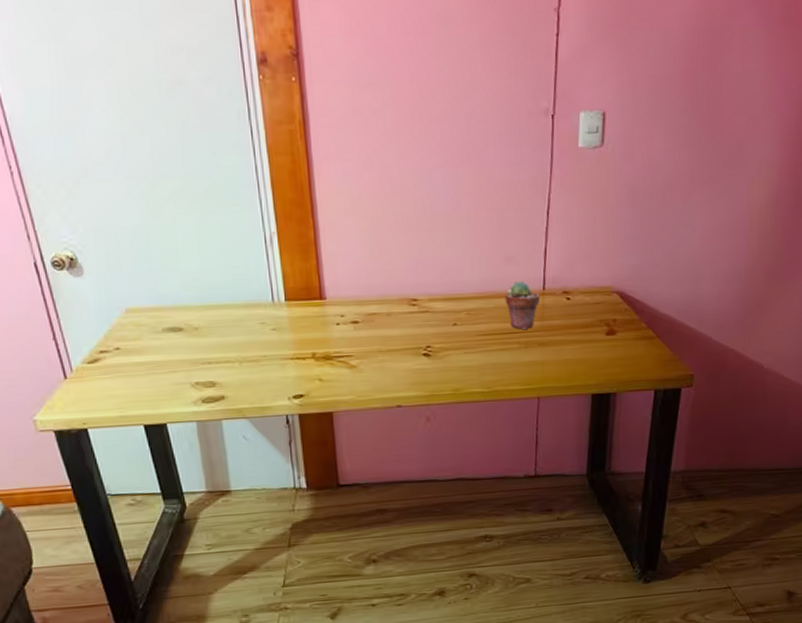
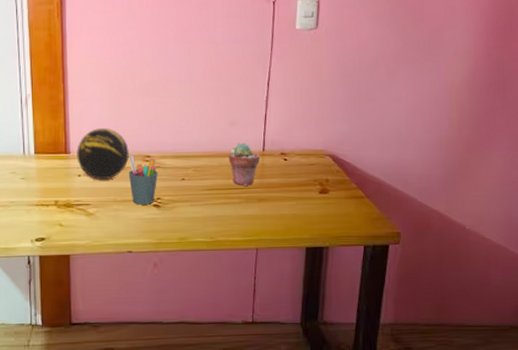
decorative orb: none [333,269,393,328] -> present [77,128,129,180]
pen holder: none [393,298,427,355] -> present [128,154,158,205]

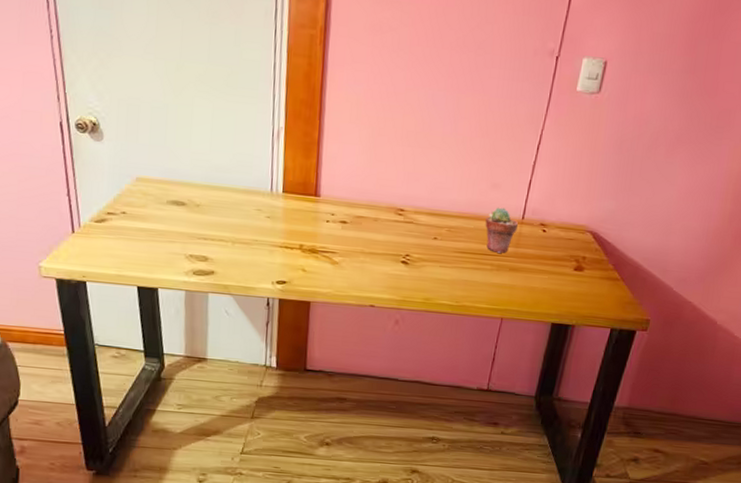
decorative orb: present [77,128,129,180] -> none [326,173,382,229]
pen holder: present [128,154,158,205] -> none [378,205,410,260]

